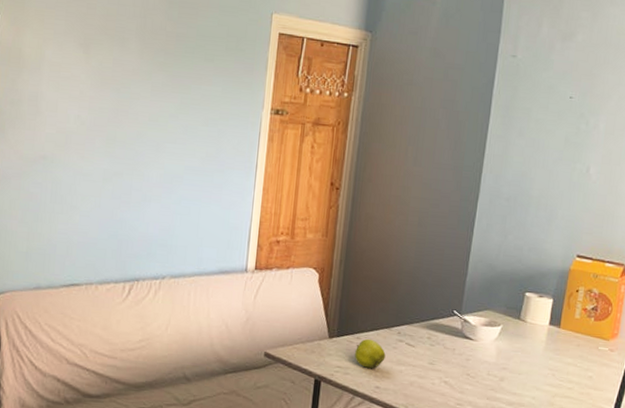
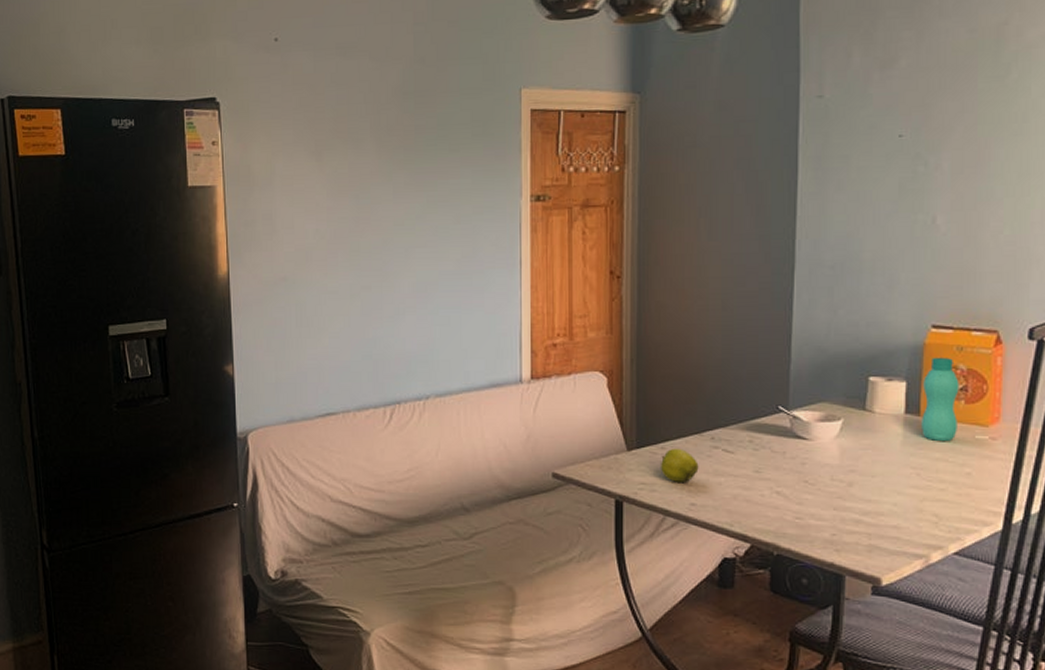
bottle: none [560,281,592,350] -> present [921,357,959,441]

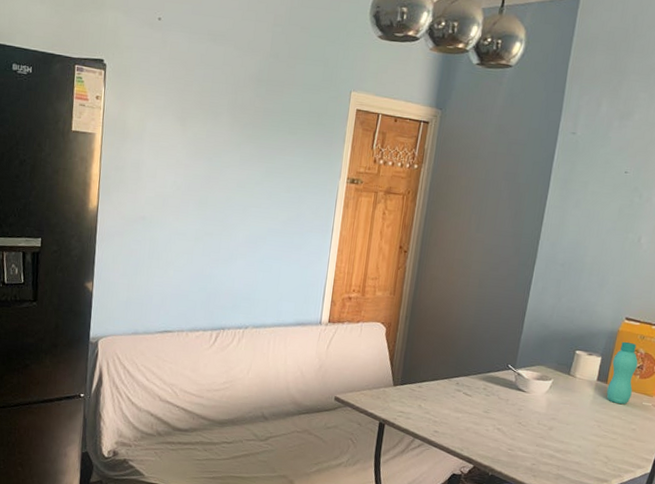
apple: present [661,448,699,482] -> none [416,387,445,414]

